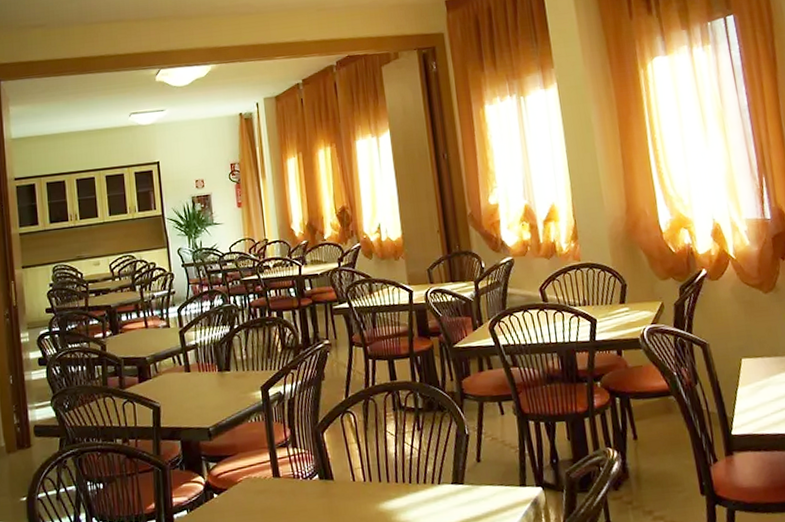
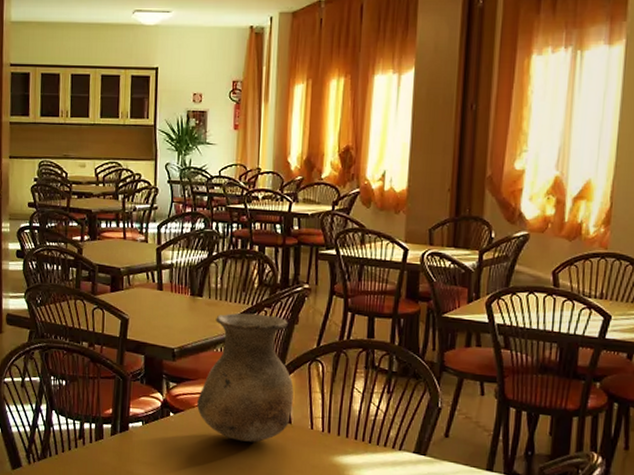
vase: none [239,376,333,509] -> present [197,313,294,442]

